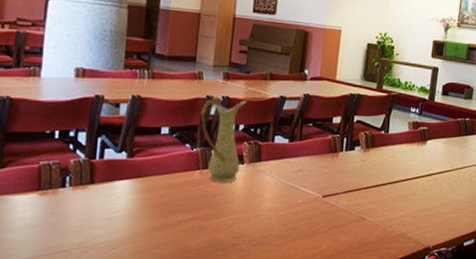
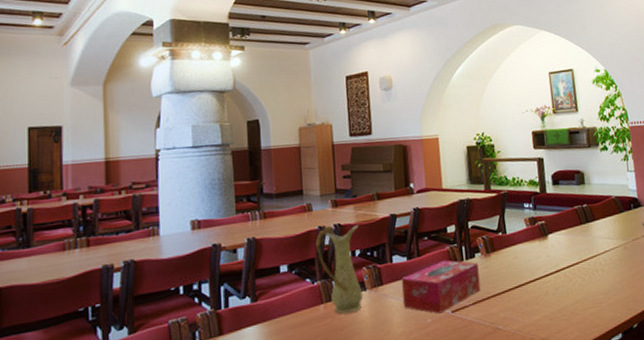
tissue box: none [277,148,356,196] -> present [402,260,481,314]

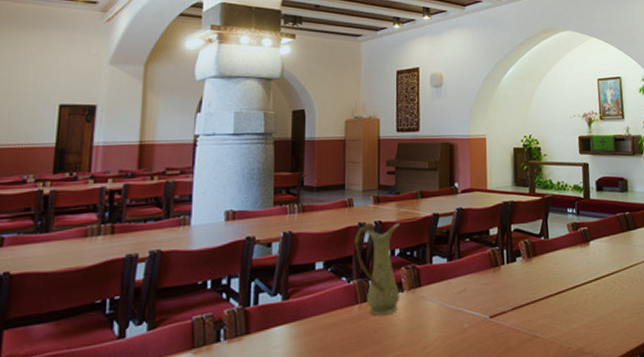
tissue box: present [402,260,481,314] -> none [440,263,520,319]

